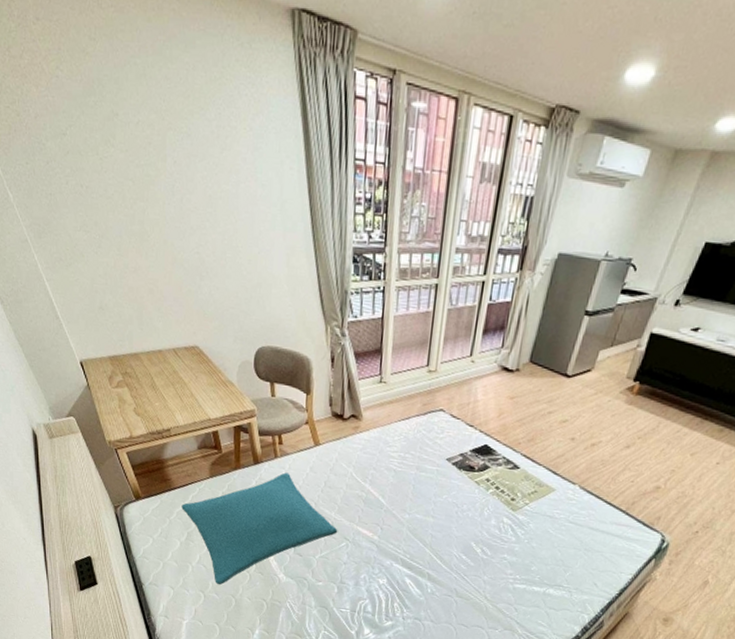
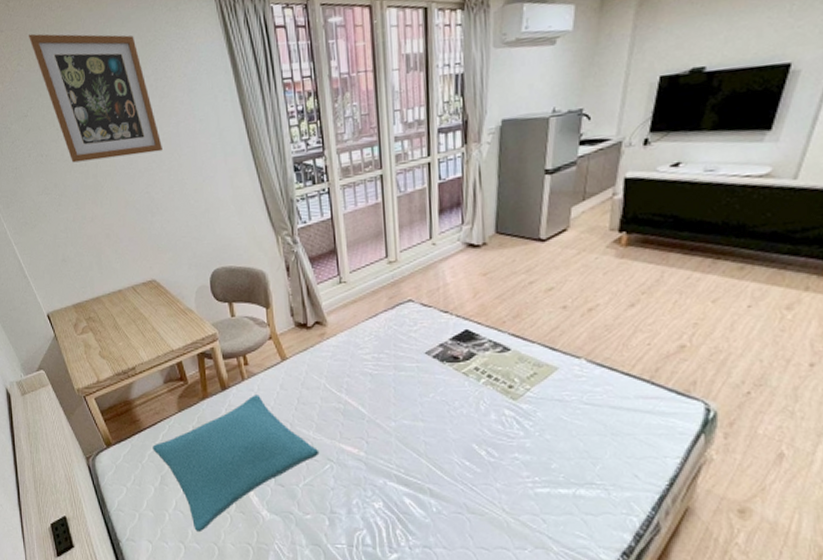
wall art: none [70,32,219,211] -> present [28,33,163,163]

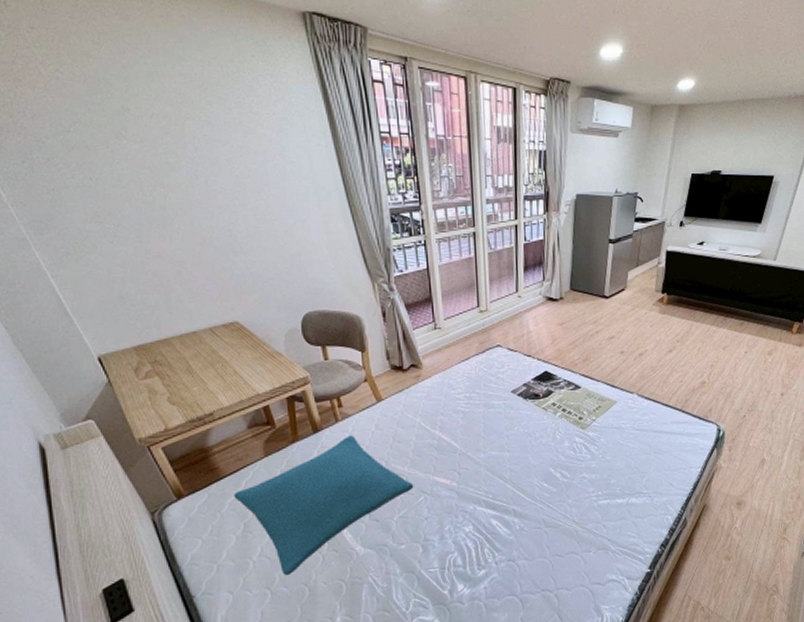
wall art: present [28,33,163,163] -> none [70,38,247,191]

